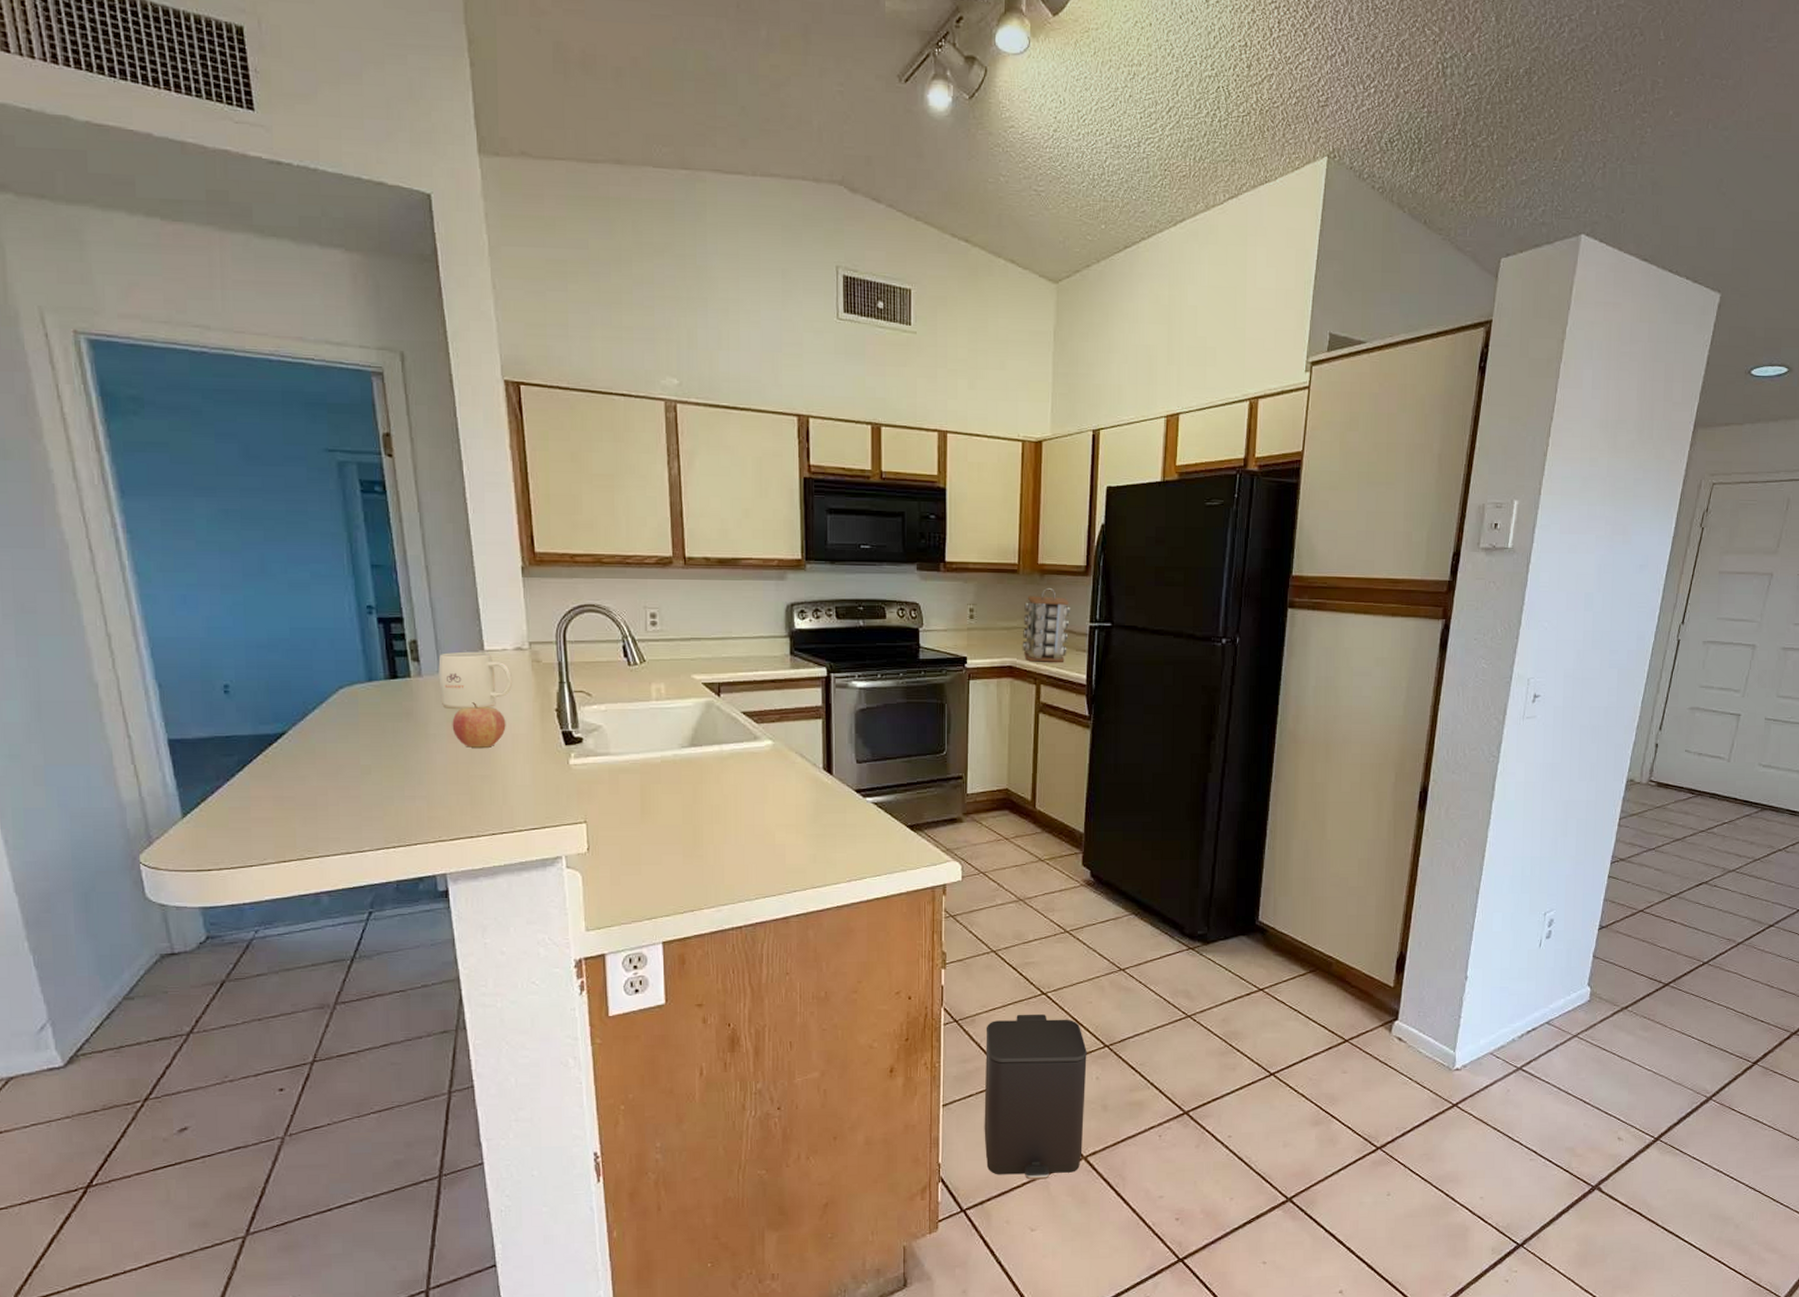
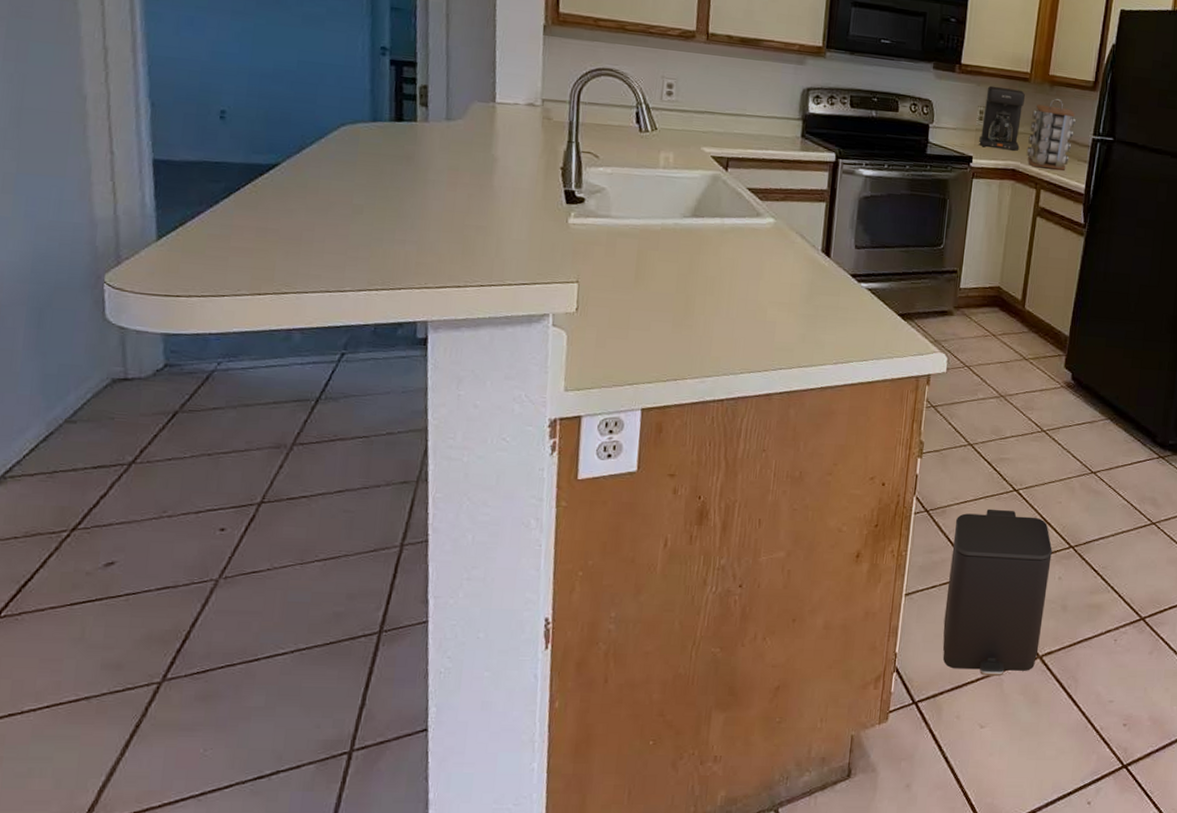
mug: present [438,652,513,710] -> none [444,101,521,160]
fruit: present [452,702,506,748] -> none [452,152,509,199]
coffee maker: none [972,581,1015,648] -> present [979,85,1025,152]

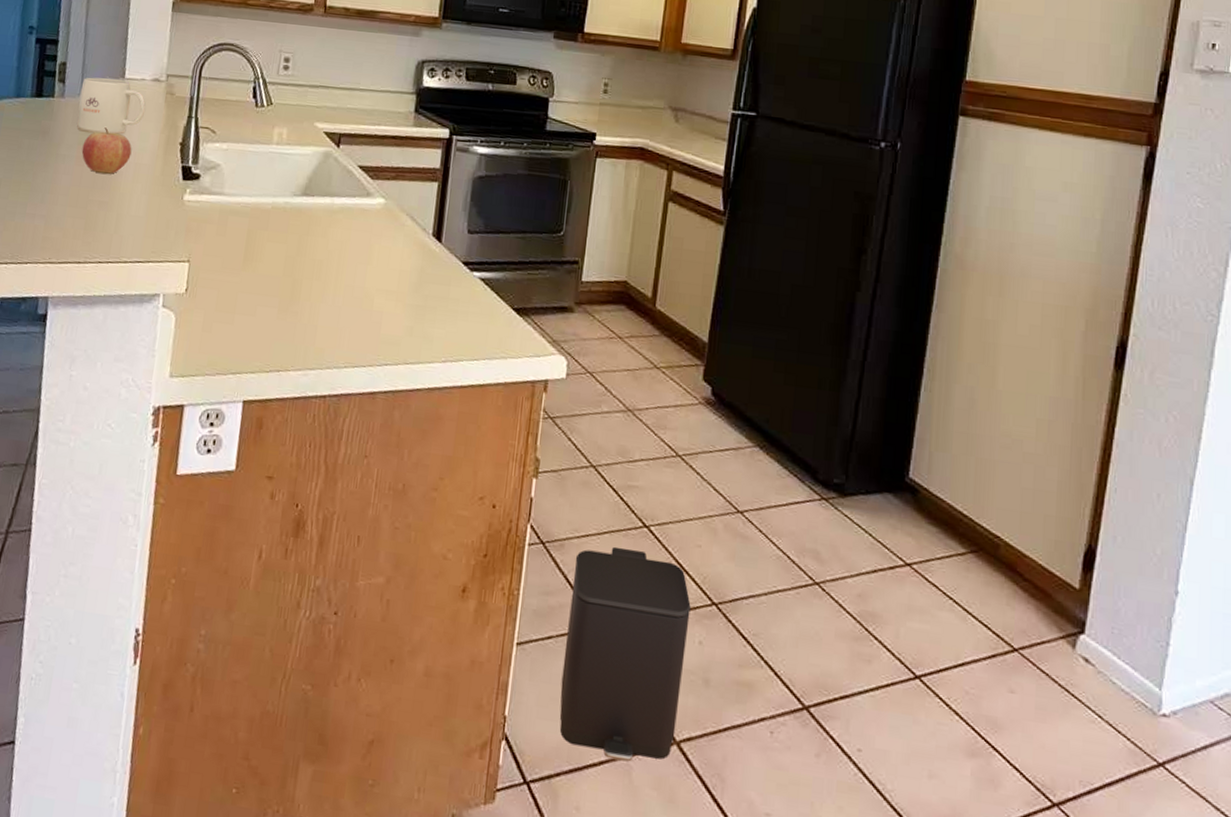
mug: none [444,101,521,160] -> present [77,77,146,135]
fruit: none [452,152,509,199] -> present [81,127,132,174]
coffee maker: present [979,85,1025,152] -> none [603,55,654,128]
spice rack: present [1026,98,1076,170] -> none [656,68,712,149]

